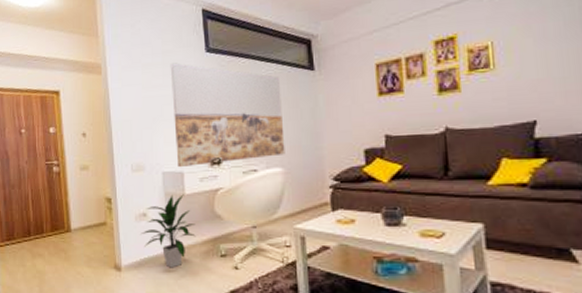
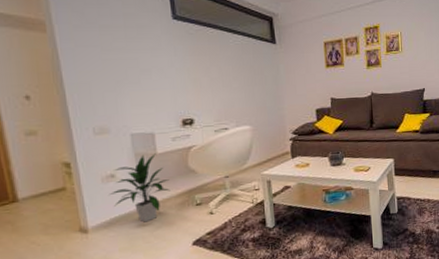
wall art: present [170,63,285,168] -> none [133,27,253,129]

